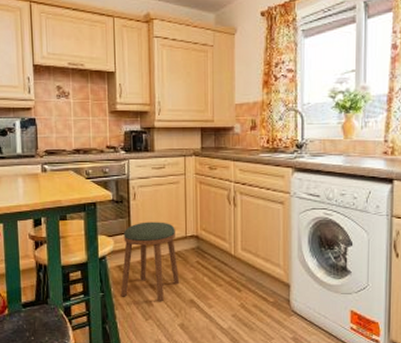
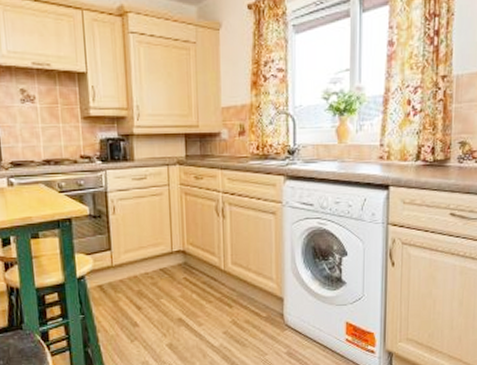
stool: present [120,222,180,301] -> none [102,237,167,321]

